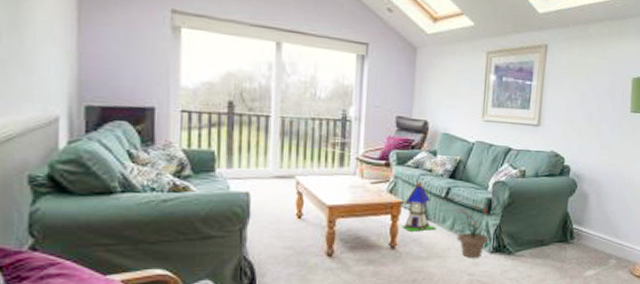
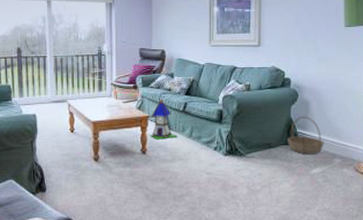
potted plant: present [454,205,491,258] -> none [192,116,224,160]
basket: none [561,210,601,254] -> present [287,116,324,154]

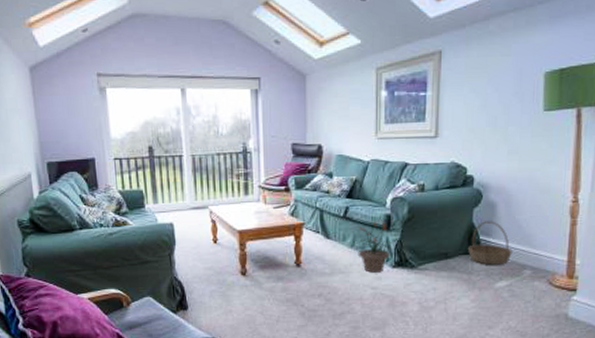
toy house: present [149,98,178,140] -> none [304,202,337,250]
potted plant: none [192,116,224,160] -> present [355,222,392,273]

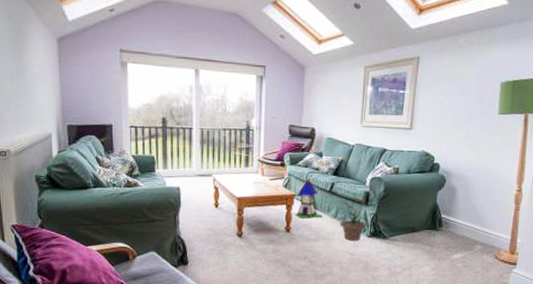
toy house: none [304,202,337,250] -> present [294,177,323,219]
basket: present [467,221,512,265] -> none [431,202,467,240]

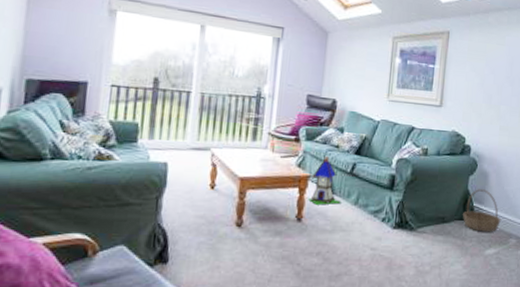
potted plant: present [338,197,369,241] -> none [359,181,394,233]
basket: none [431,202,467,240] -> present [462,189,501,232]

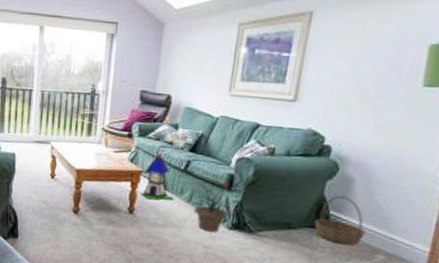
potted plant: none [359,181,394,233] -> present [192,180,232,232]

